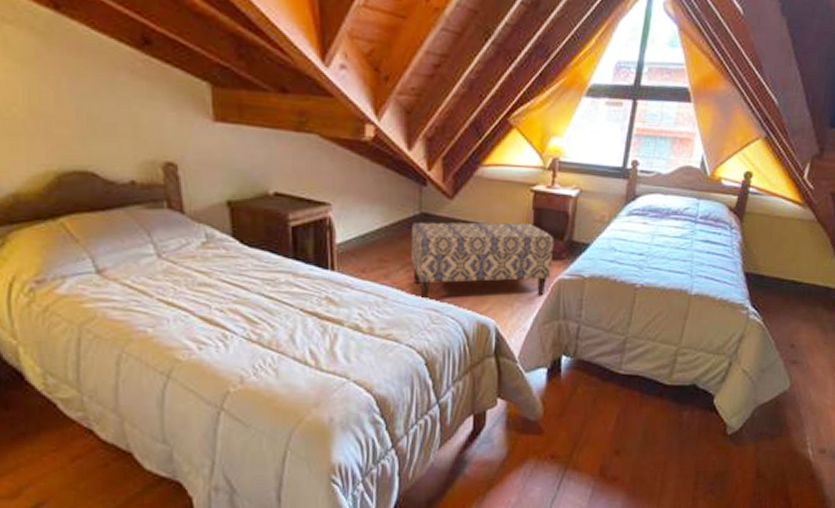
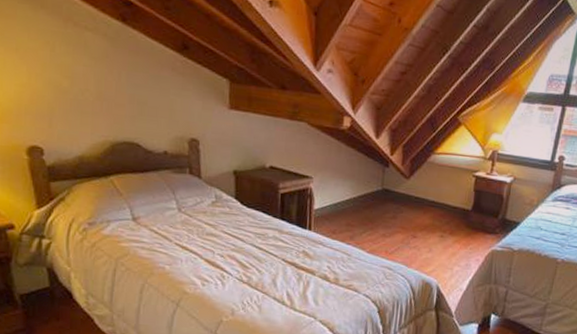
bench: present [410,221,555,301] -> none [372,196,490,263]

